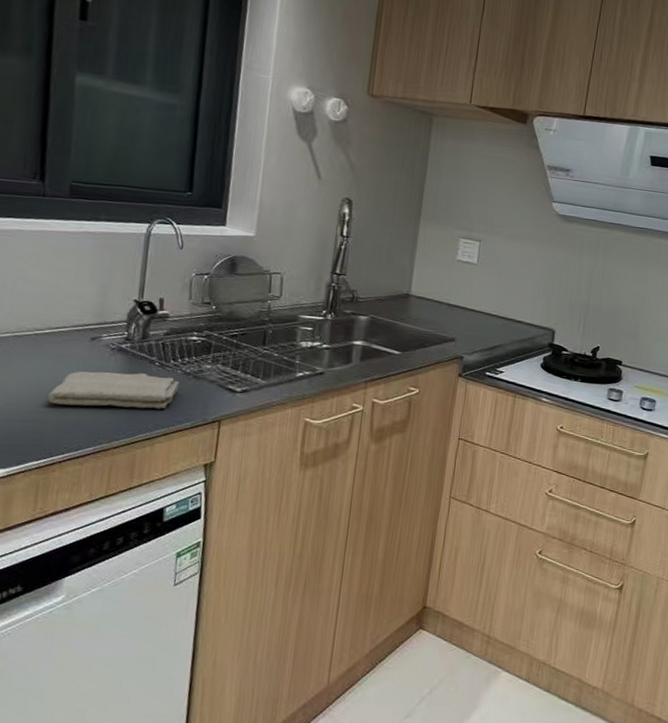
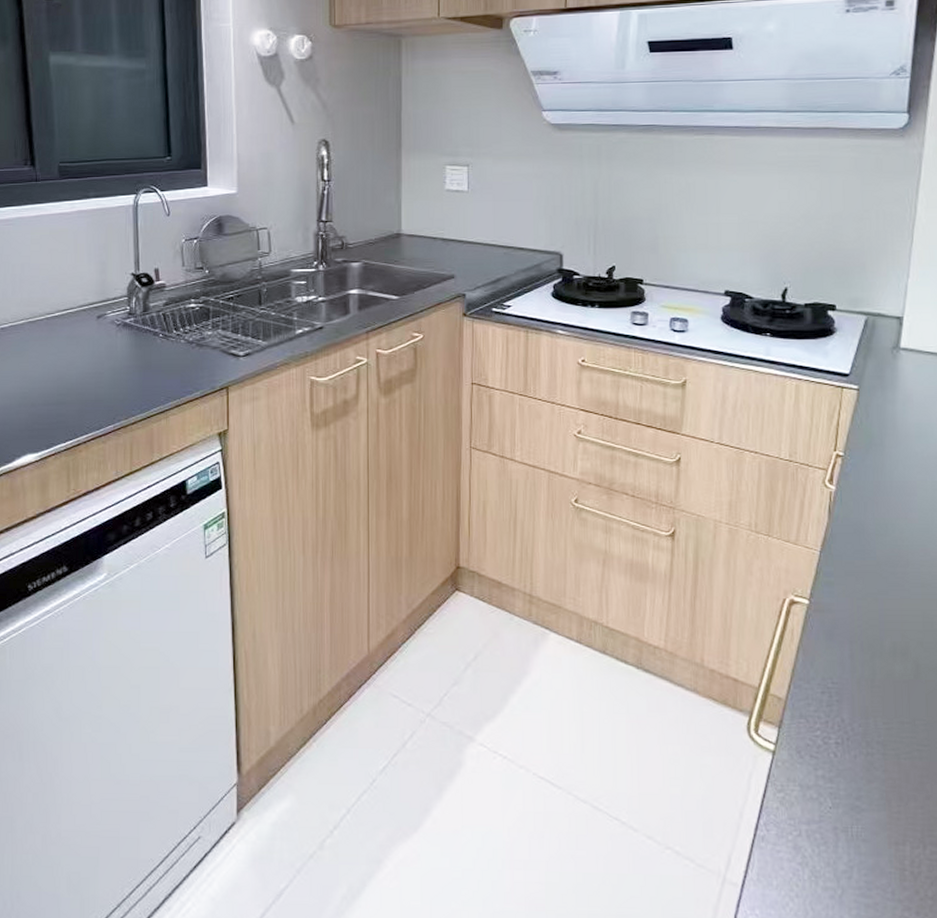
washcloth: present [47,371,180,409] -> none [65,346,184,385]

